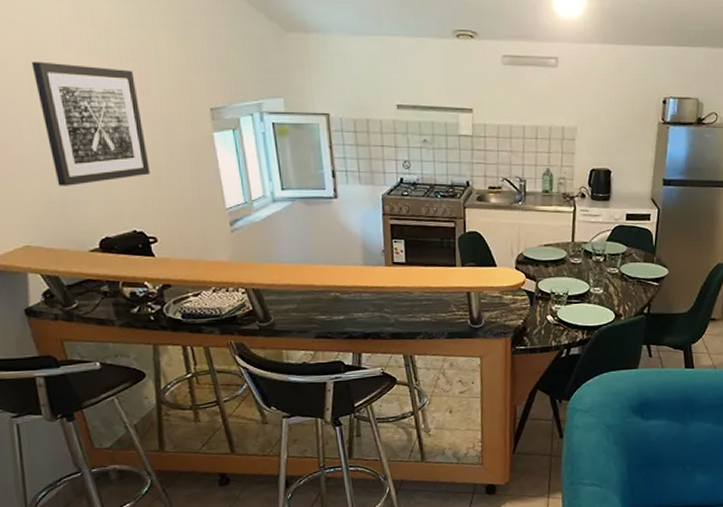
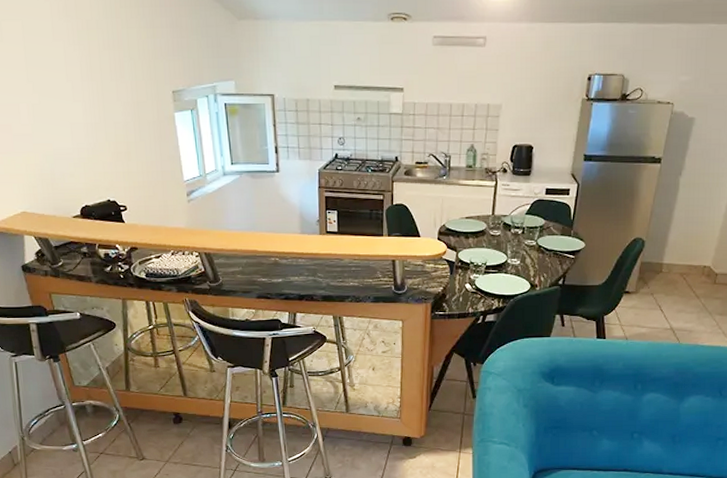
wall art: present [31,61,150,186] -> none [28,52,122,161]

